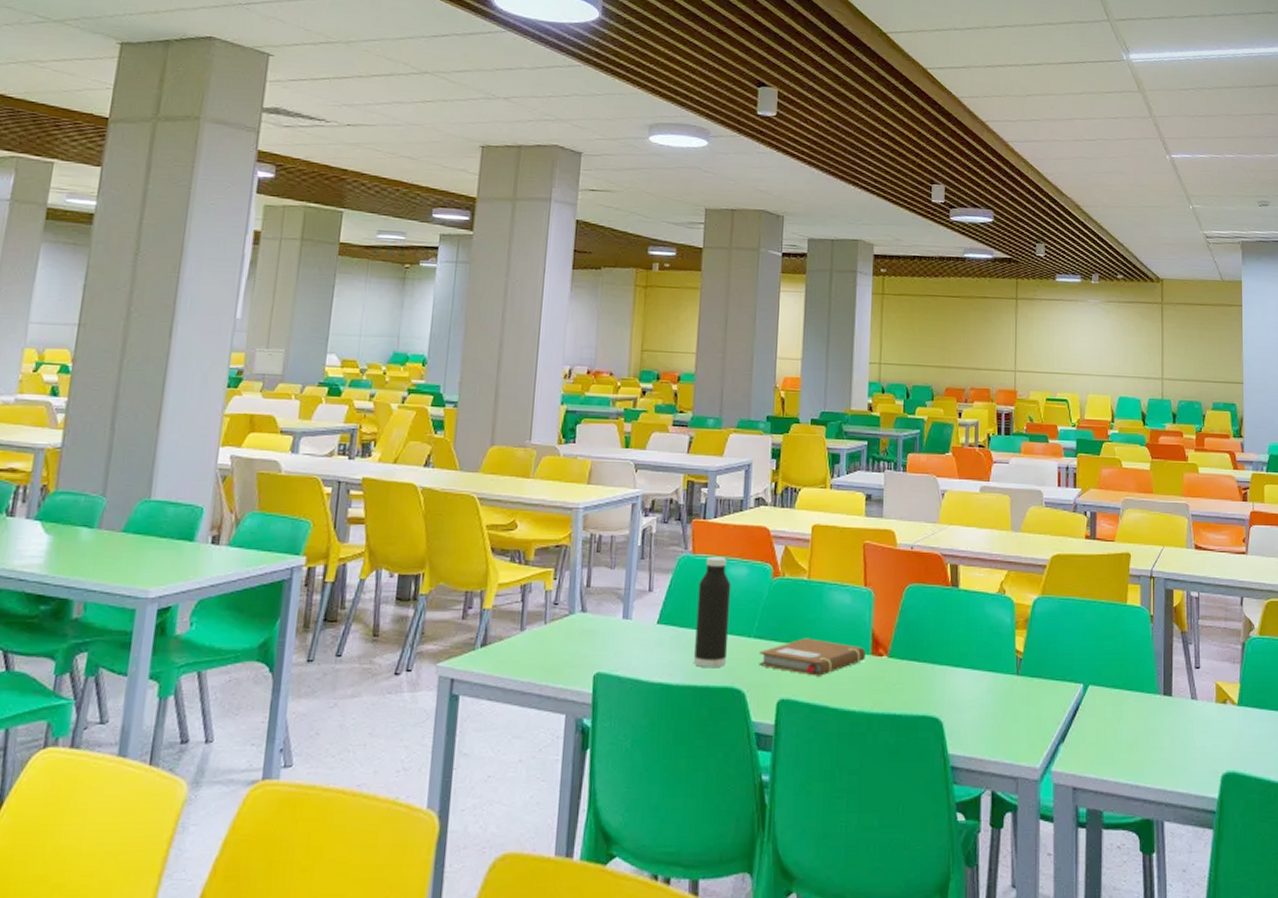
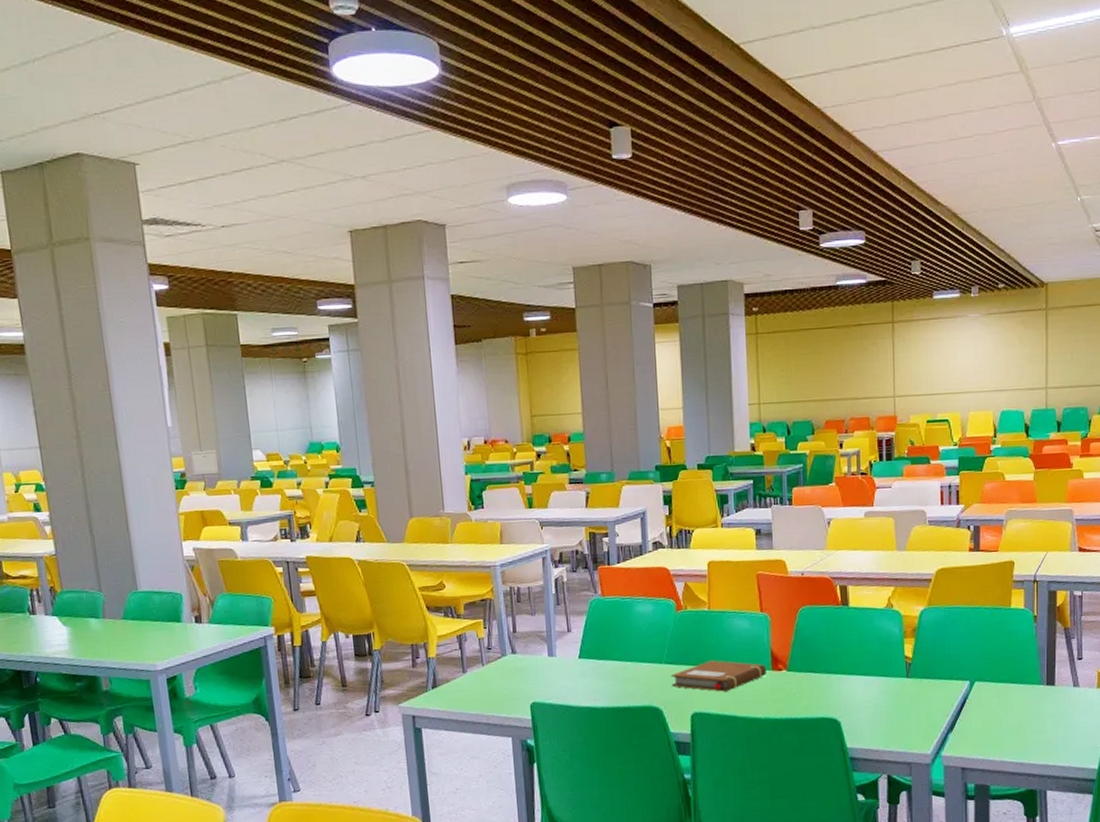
water bottle: present [694,556,732,667] -> none [611,596,644,691]

